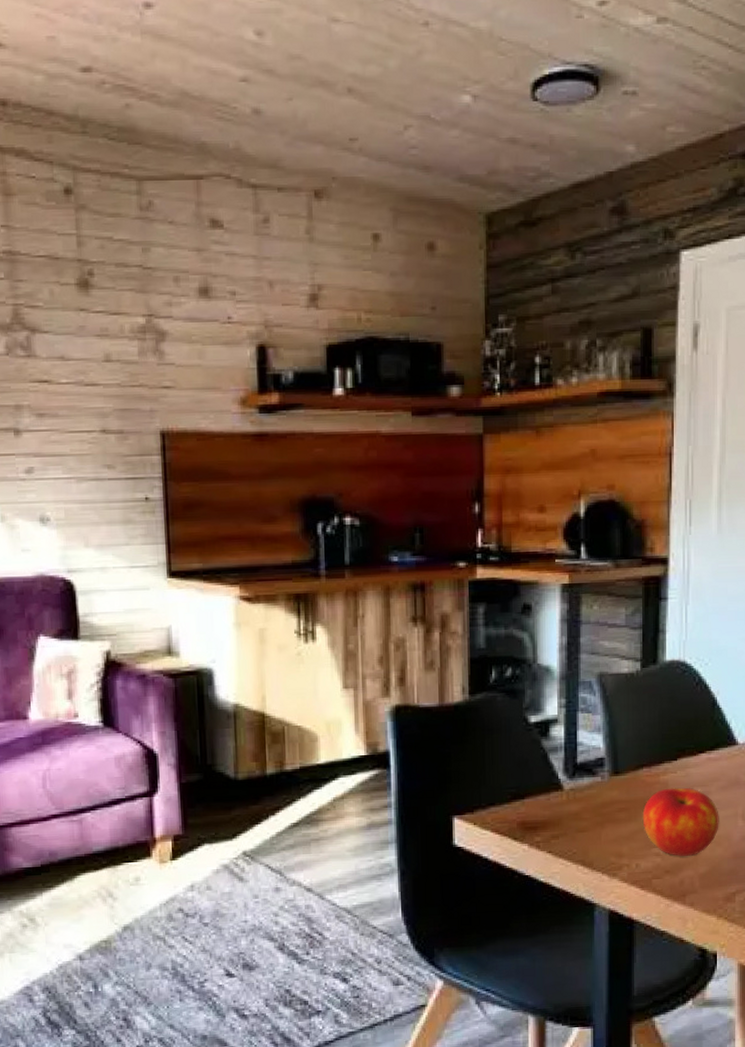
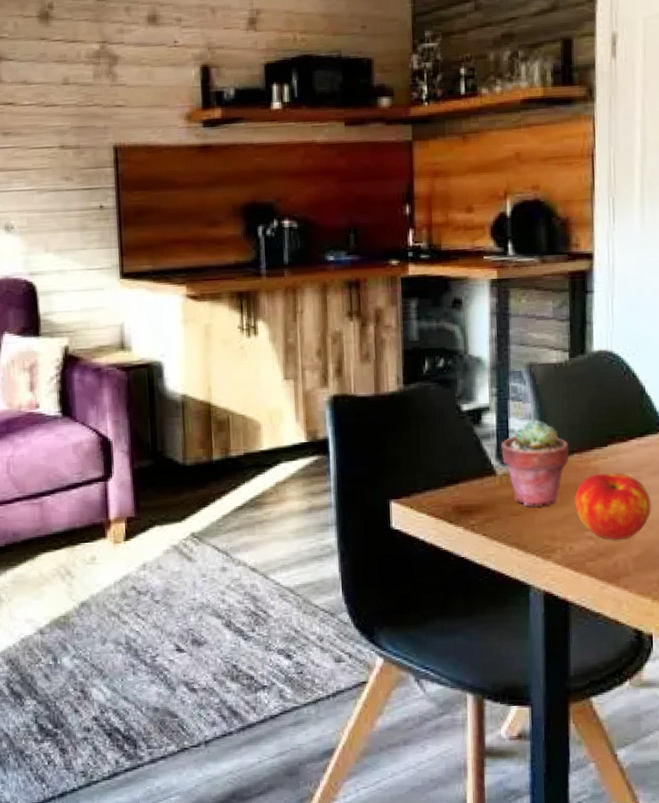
potted succulent: none [569,732,638,824] -> present [501,419,569,508]

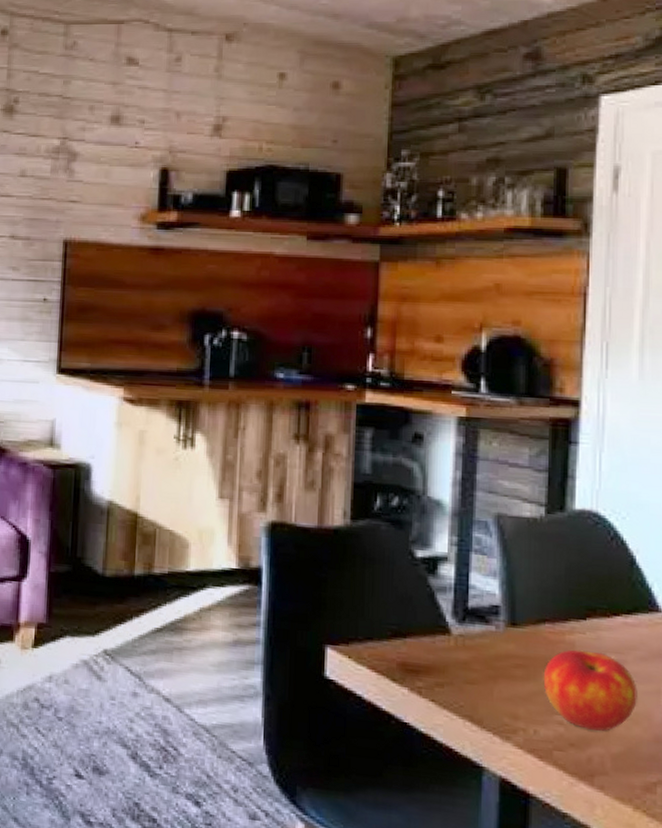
potted succulent: present [501,419,569,508] -> none [458,577,540,679]

